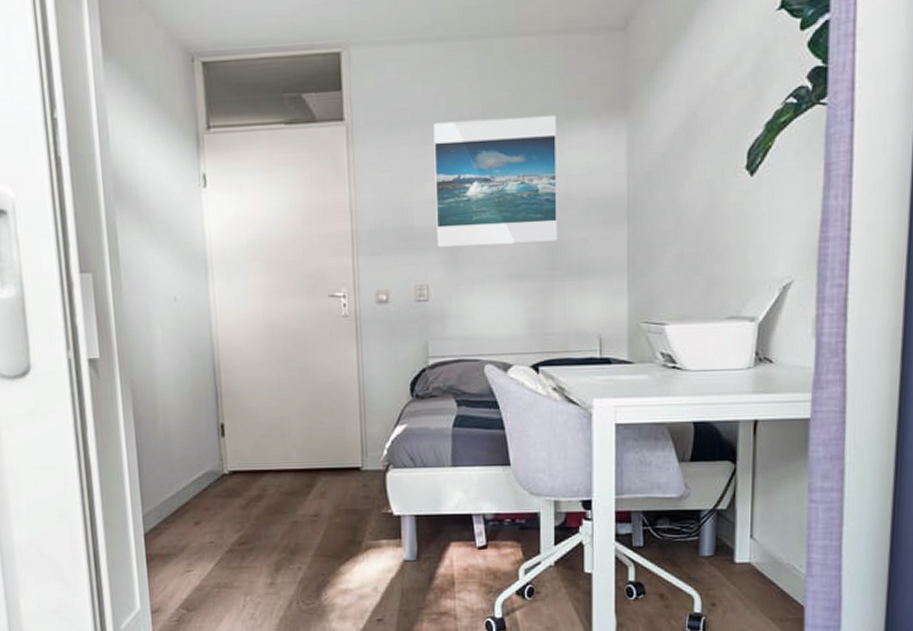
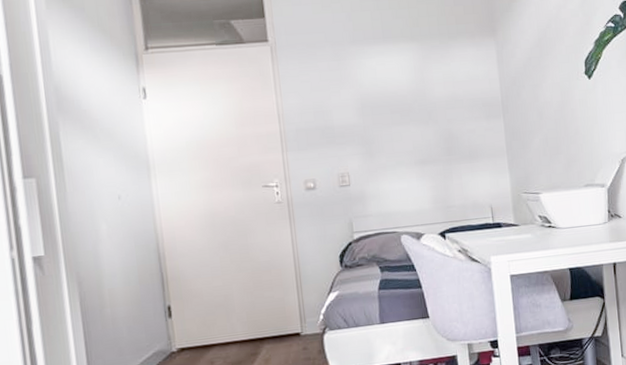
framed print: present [433,115,559,248] -> none [343,36,452,142]

